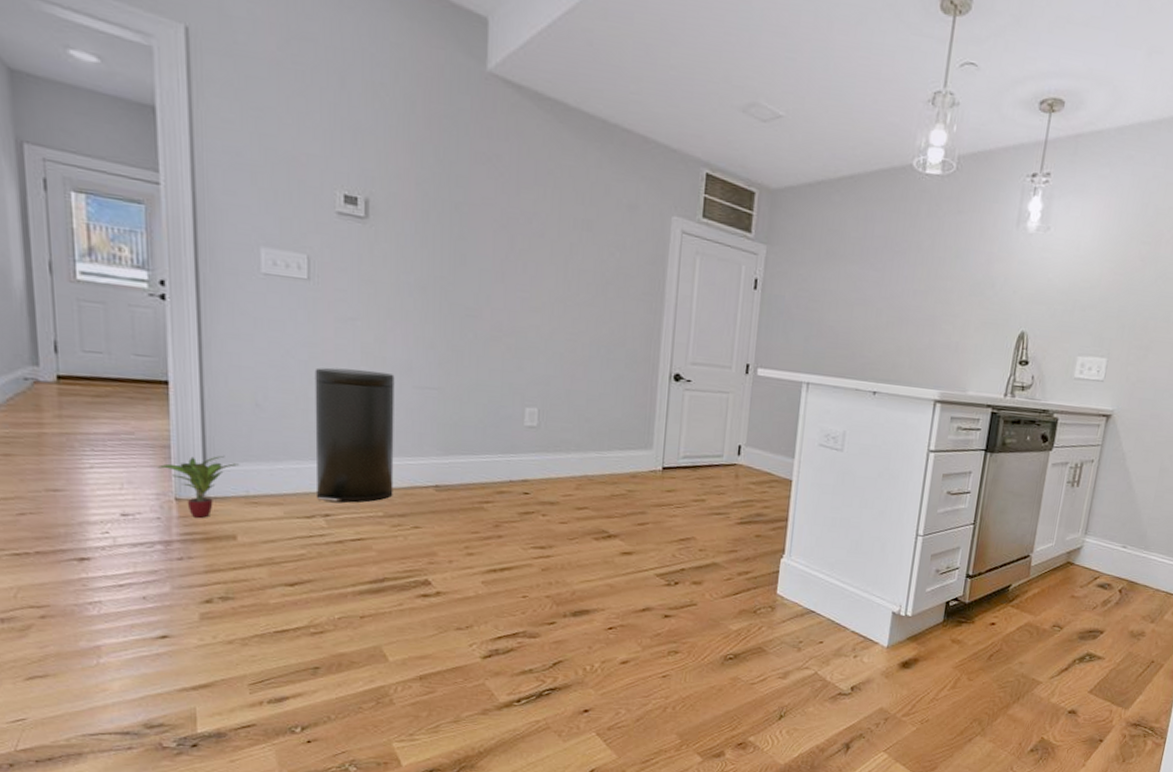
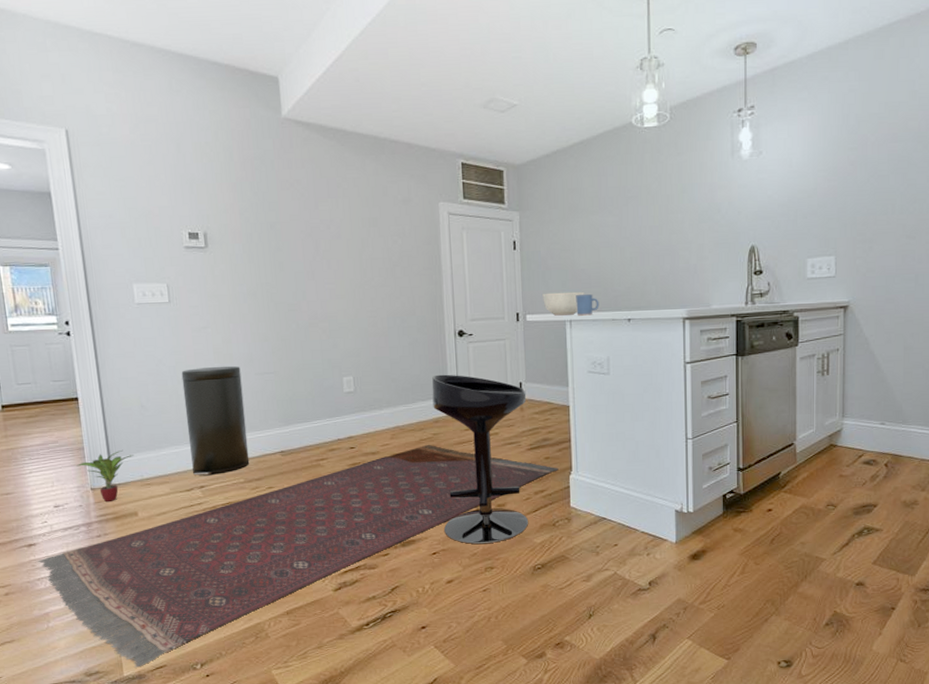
area rug: none [89,501,769,724] -> present [36,444,559,668]
bar stool: none [626,421,745,625] -> present [431,374,529,545]
bowl: none [779,346,829,377] -> present [543,291,584,316]
mug: none [816,355,844,381] -> present [576,294,599,316]

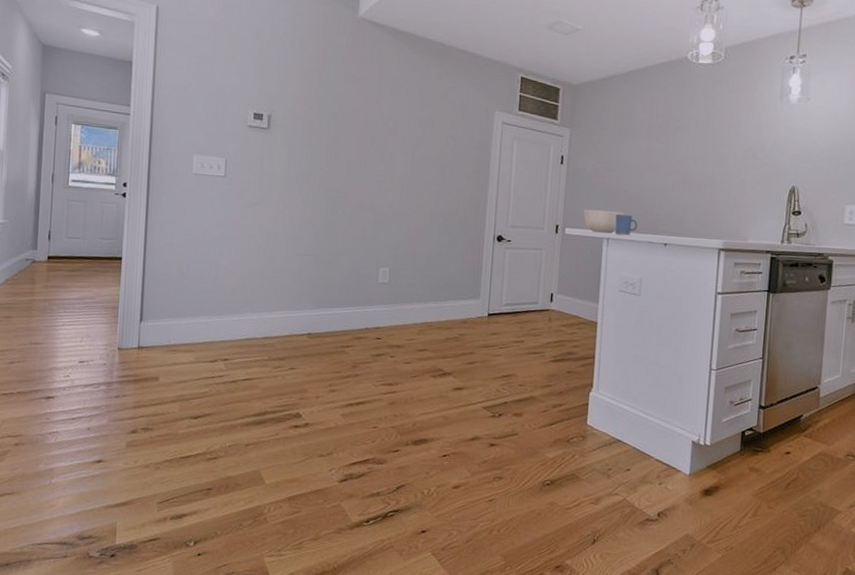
area rug: present [36,444,559,668] -> none [51,343,580,537]
potted plant: present [76,449,134,502] -> none [108,313,165,363]
pedal bin: present [181,366,250,475] -> none [220,242,282,349]
bar stool: present [431,374,529,545] -> none [458,276,556,453]

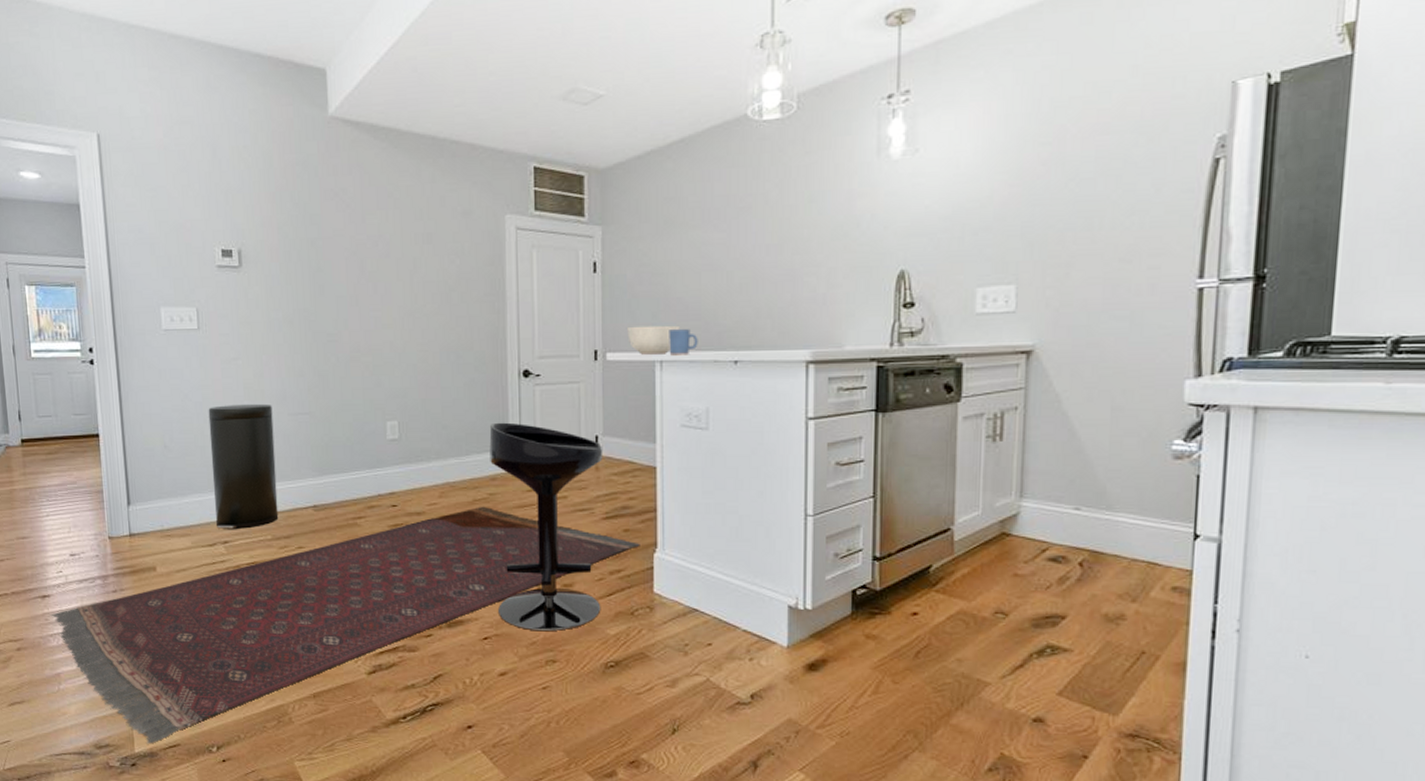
area rug: none [51,343,580,537] -> present [50,506,640,744]
pedal bin: none [220,242,282,349] -> present [208,403,279,529]
bar stool: none [458,276,556,453] -> present [489,422,604,632]

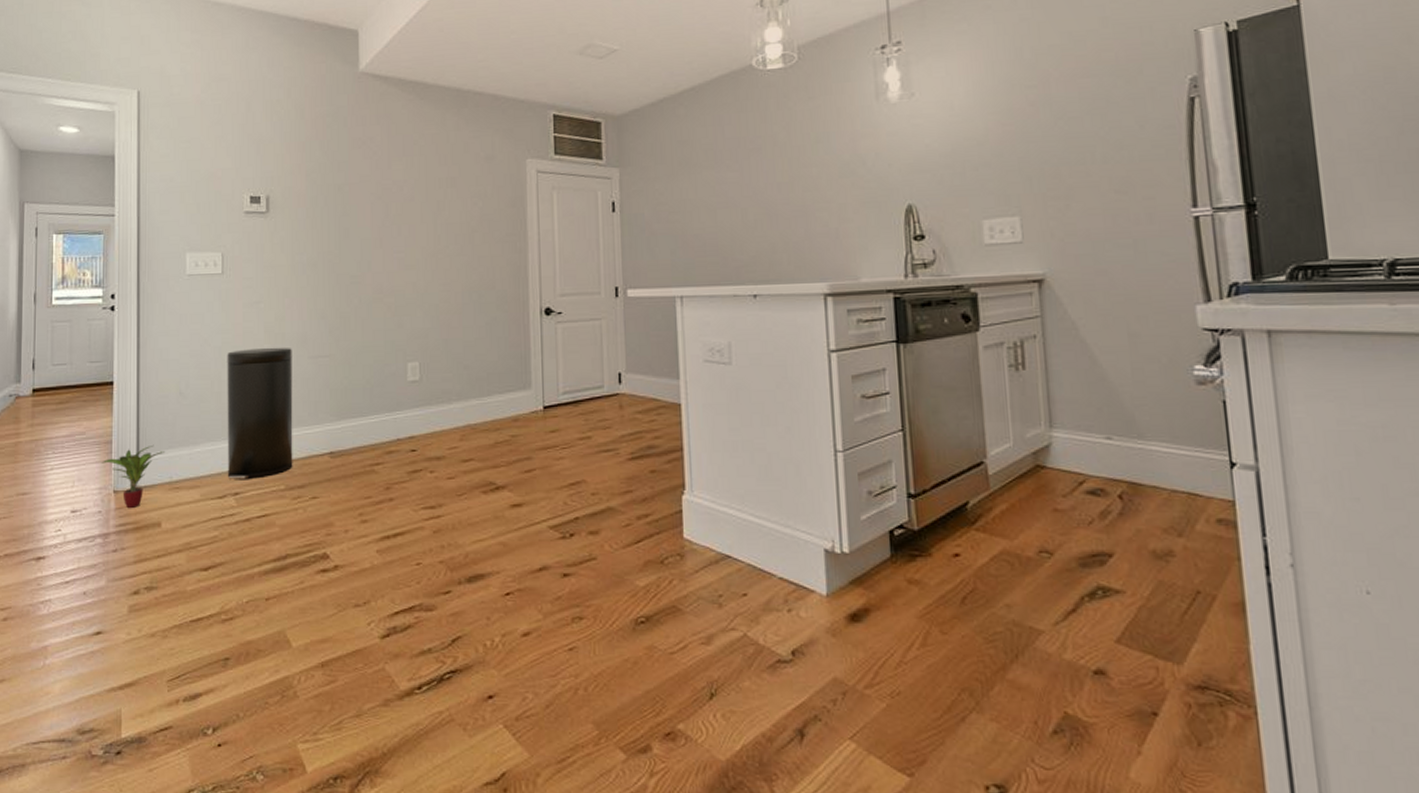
area rug: present [50,506,640,744] -> none [43,448,668,727]
potted plant: none [94,494,154,553] -> present [101,444,165,508]
bar stool: present [489,422,604,632] -> none [511,361,629,585]
bowl: present [627,325,680,355] -> none [647,261,698,291]
mug: present [669,329,698,356] -> none [688,265,717,291]

